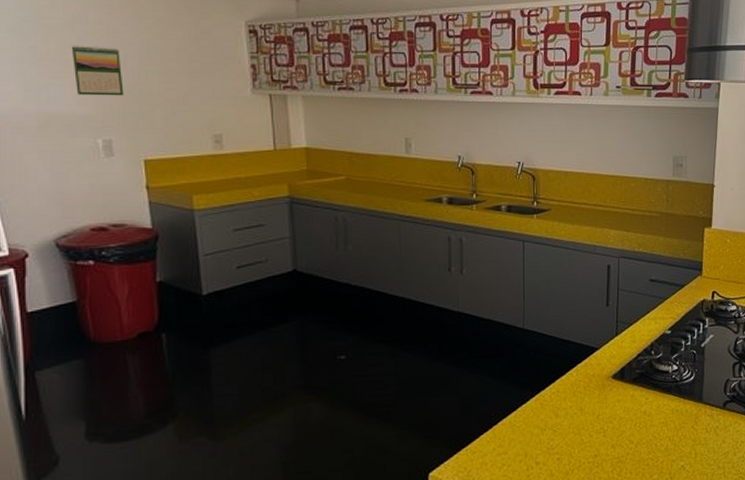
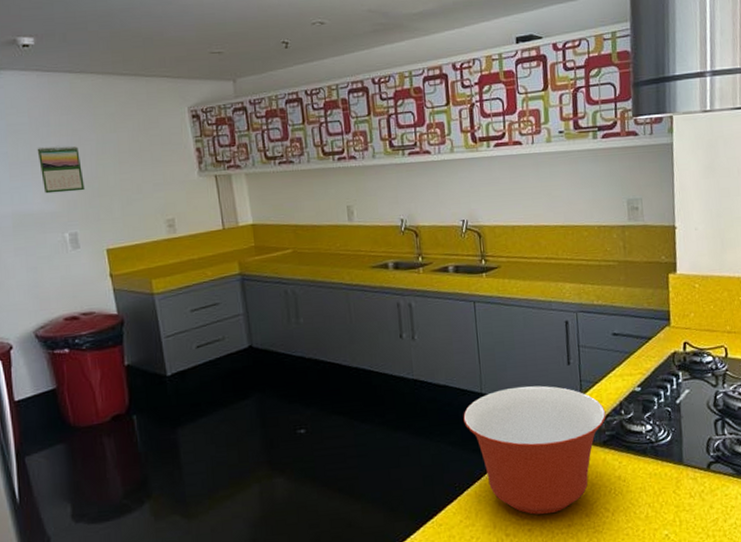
mixing bowl: none [504,324,638,445] -> present [463,385,606,515]

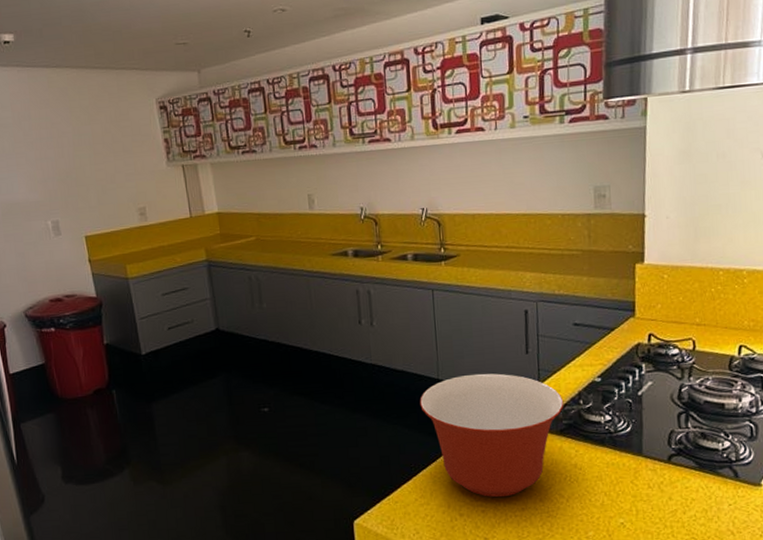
calendar: present [37,145,85,194] -> none [20,138,64,184]

